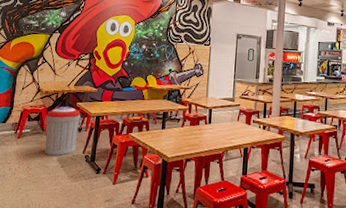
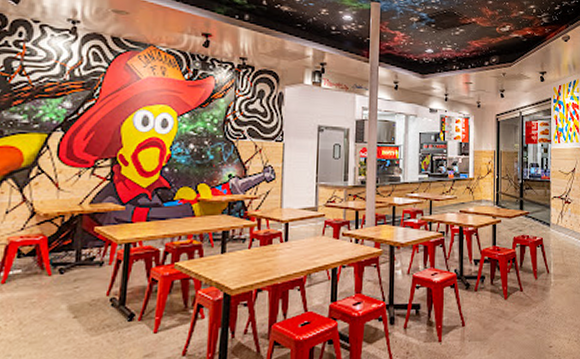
trash can: present [44,106,81,156] -> none [44,233,102,303]

